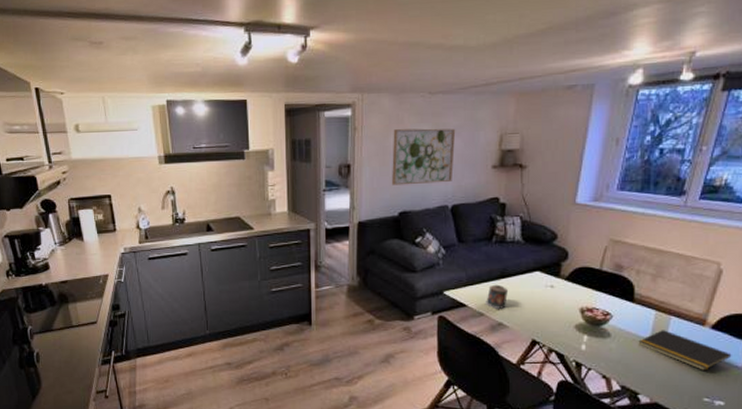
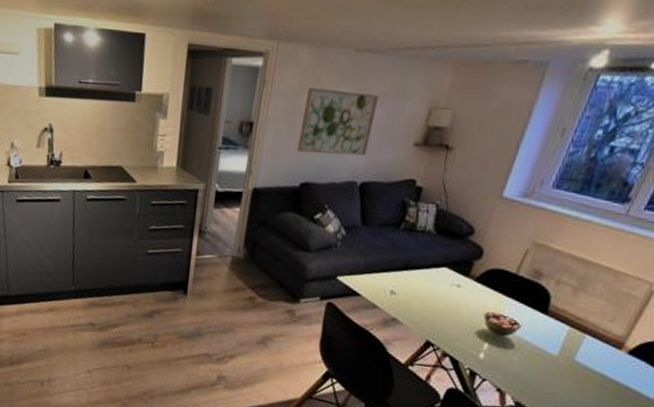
candle: present [484,284,508,310] -> none [380,275,409,304]
notepad: present [638,330,732,370] -> none [543,348,645,398]

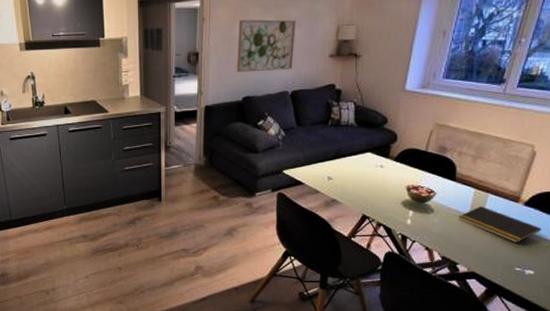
notepad: none [543,348,645,398] -> present [458,206,542,243]

